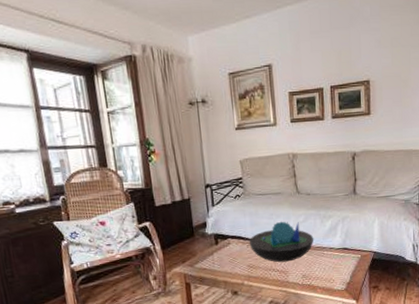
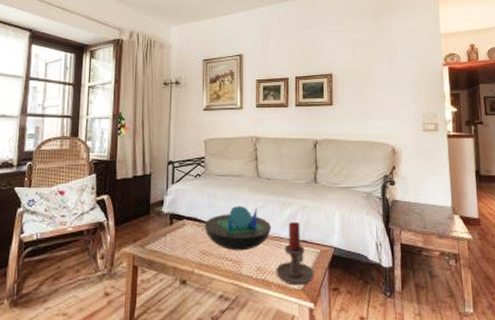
candle holder: none [320,232,356,287] -> present [276,222,314,285]

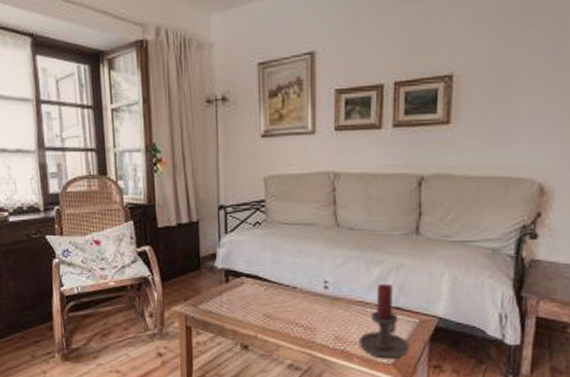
decorative bowl: present [204,205,272,251] -> none [267,261,355,316]

